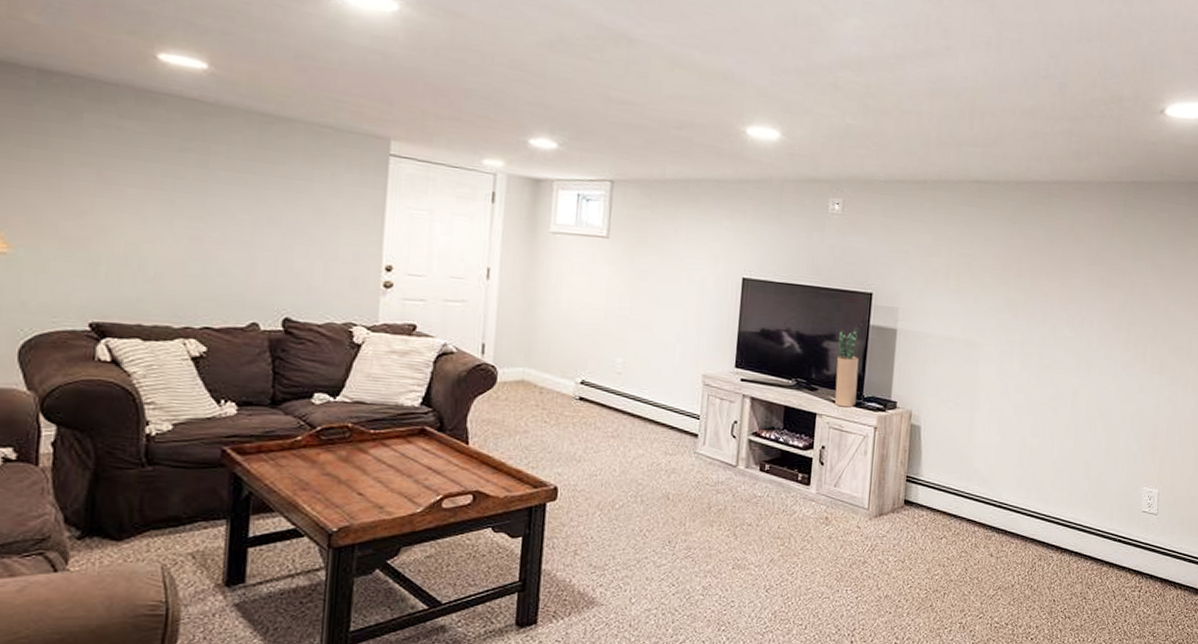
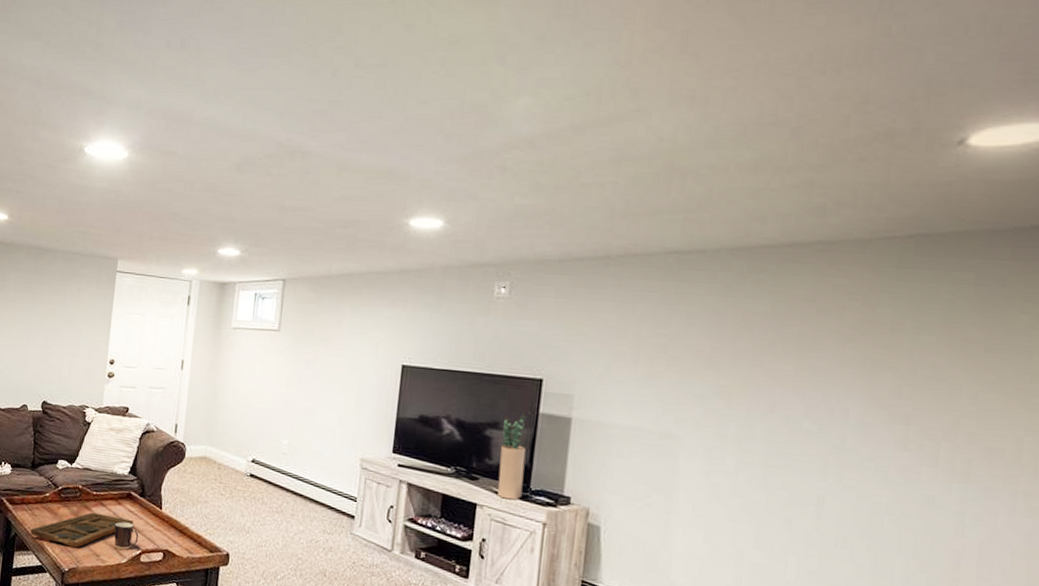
decorative tray: none [274,455,430,501] -> present [30,512,133,548]
mug: none [403,463,439,496] -> present [114,521,139,550]

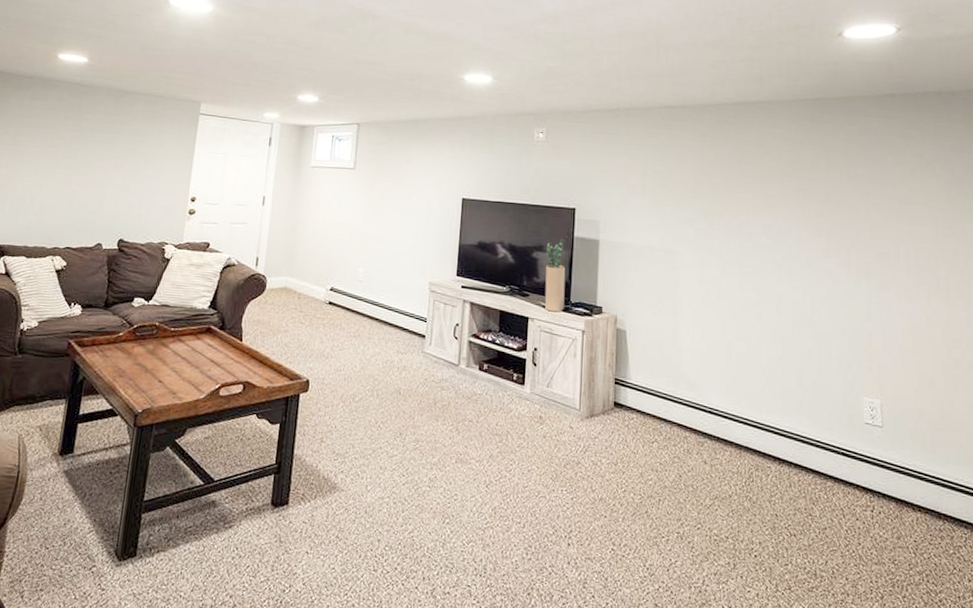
decorative tray: present [30,512,133,548] -> none [100,349,213,387]
mug: present [114,521,139,550] -> none [192,356,218,385]

